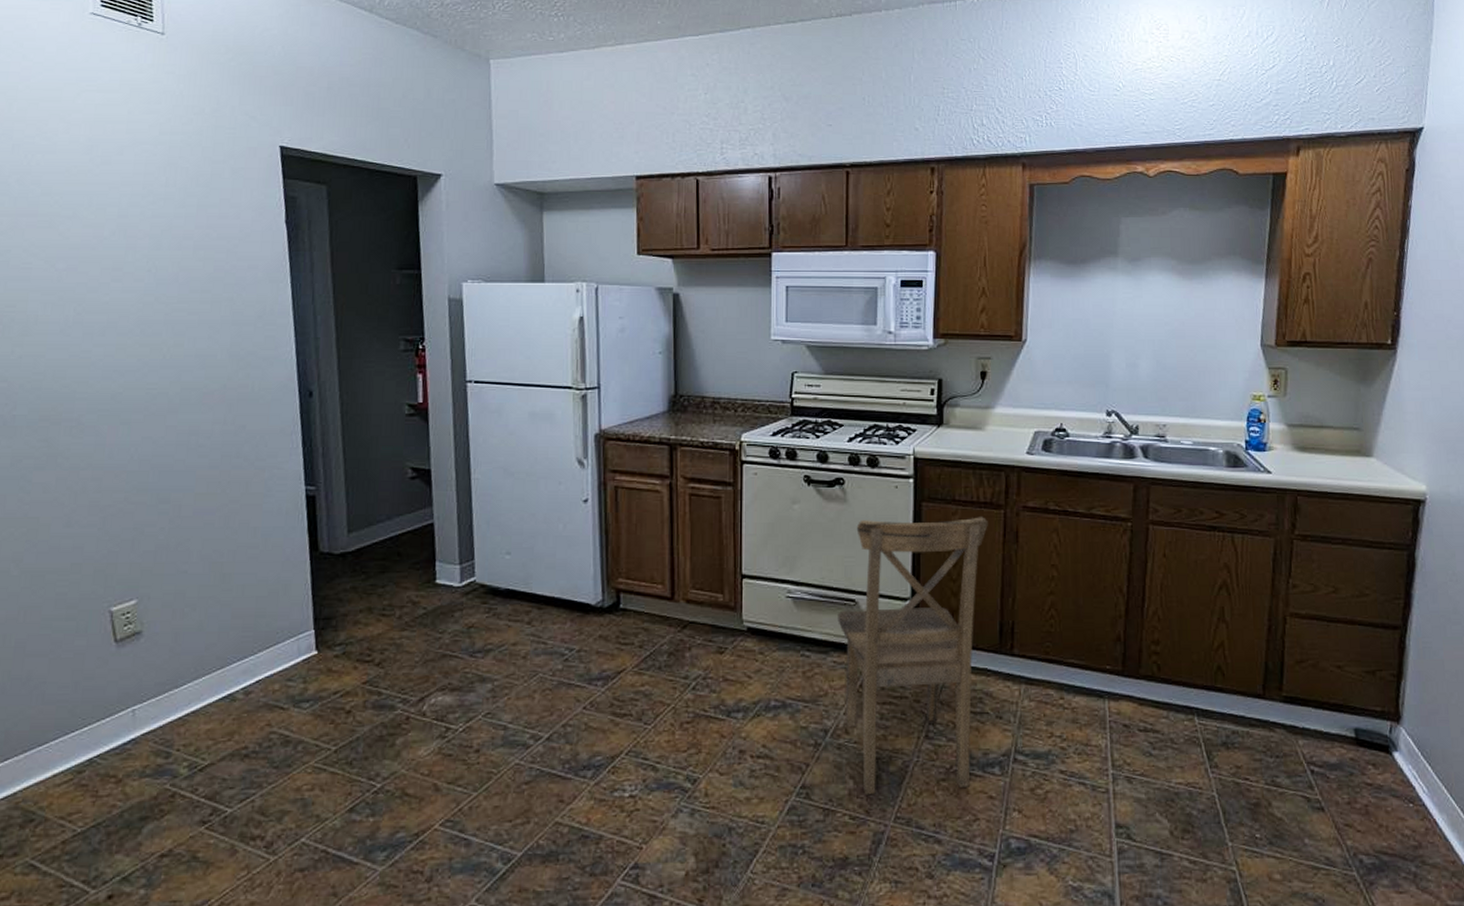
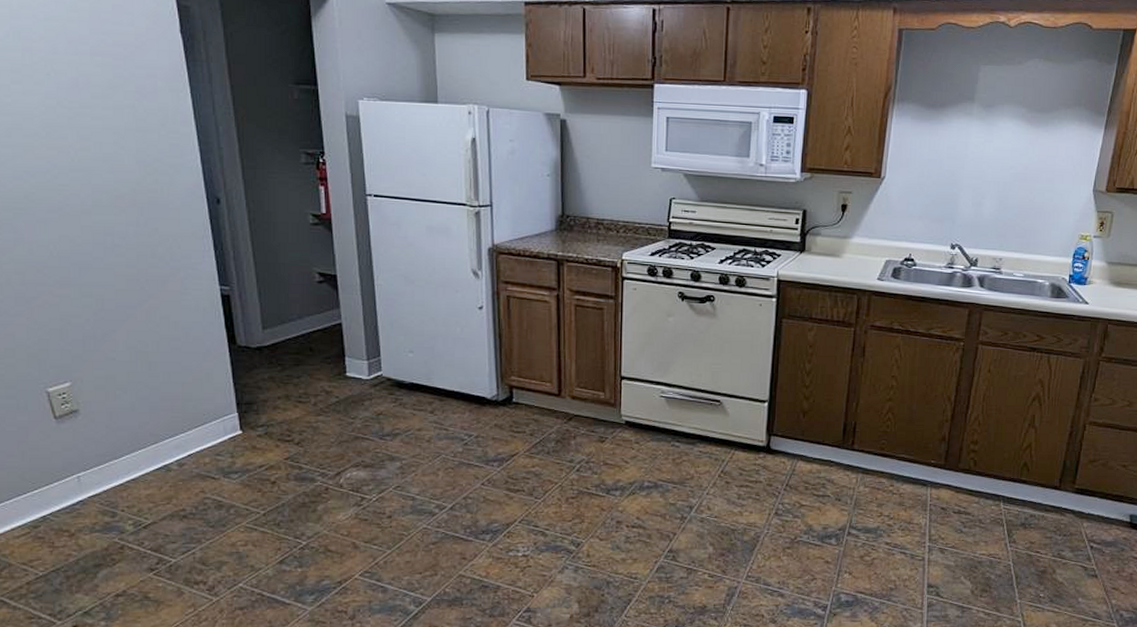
dining chair: present [838,517,988,796] -> none [704,333,840,559]

